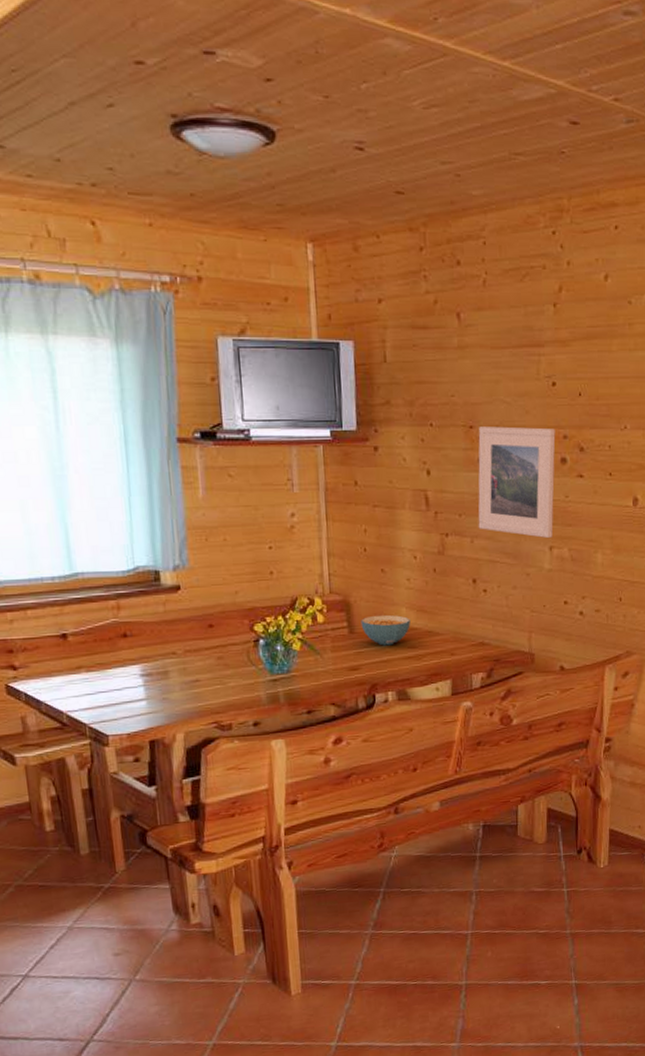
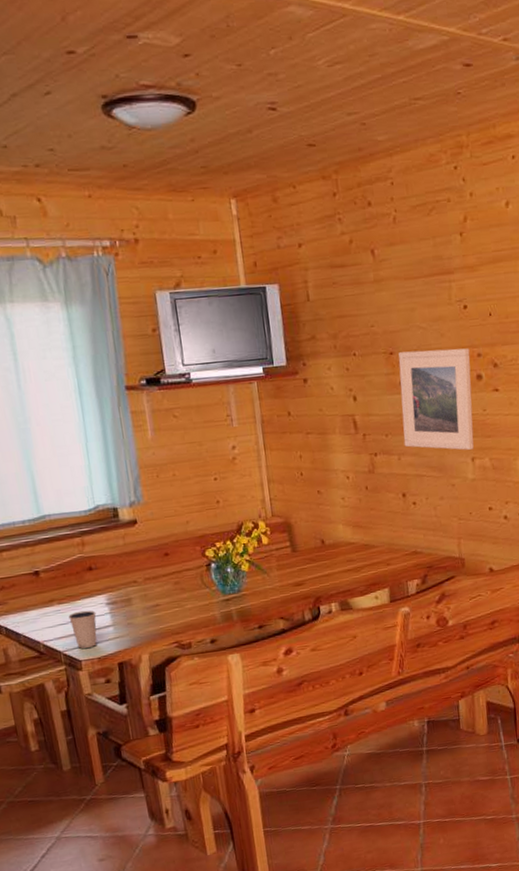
dixie cup: none [97,680,129,722] -> present [68,610,97,649]
cereal bowl: present [361,614,410,646] -> none [302,532,348,562]

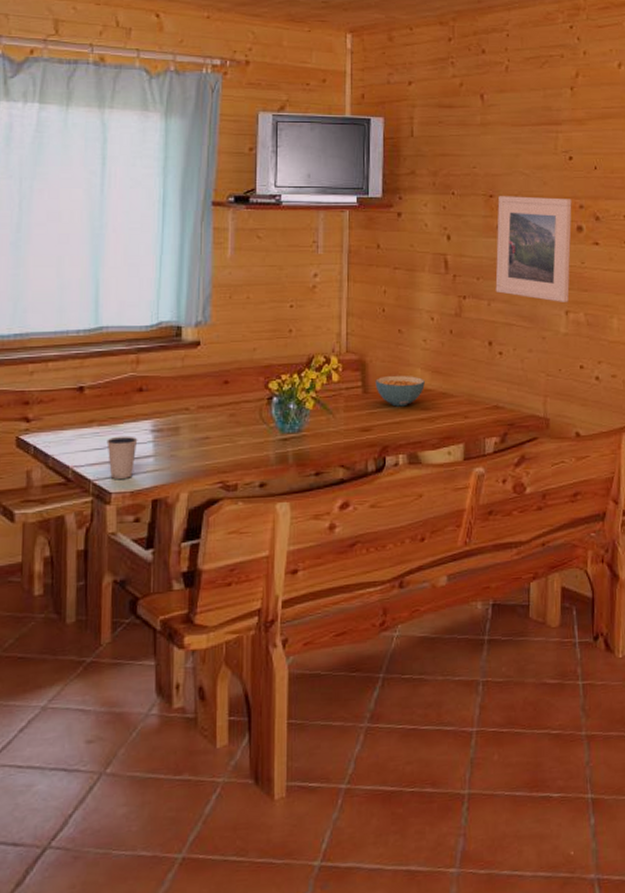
cereal bowl: none [302,532,348,562] -> present [375,375,425,407]

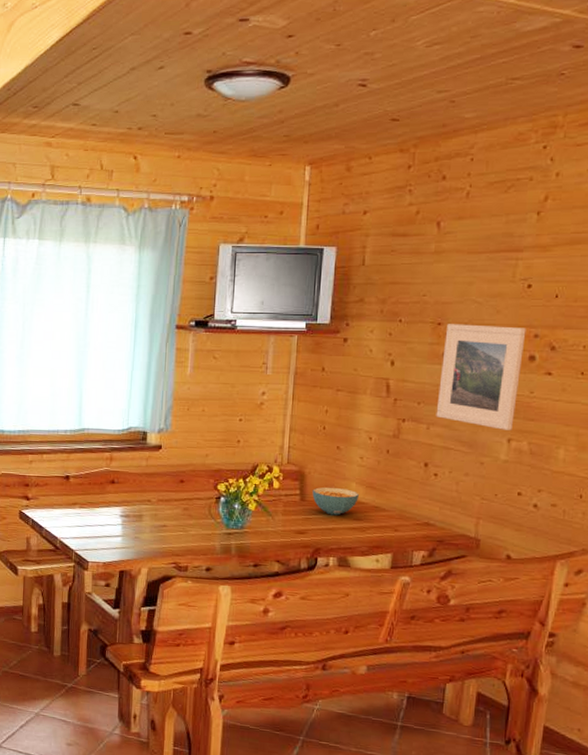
dixie cup: present [107,436,138,479] -> none [86,517,110,552]

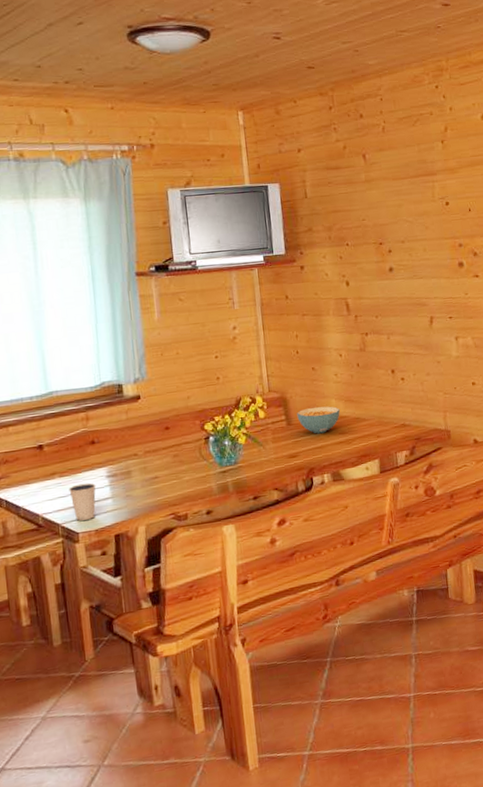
dixie cup: none [86,517,110,552] -> present [69,482,96,521]
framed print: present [436,324,526,430] -> none [387,239,457,330]

